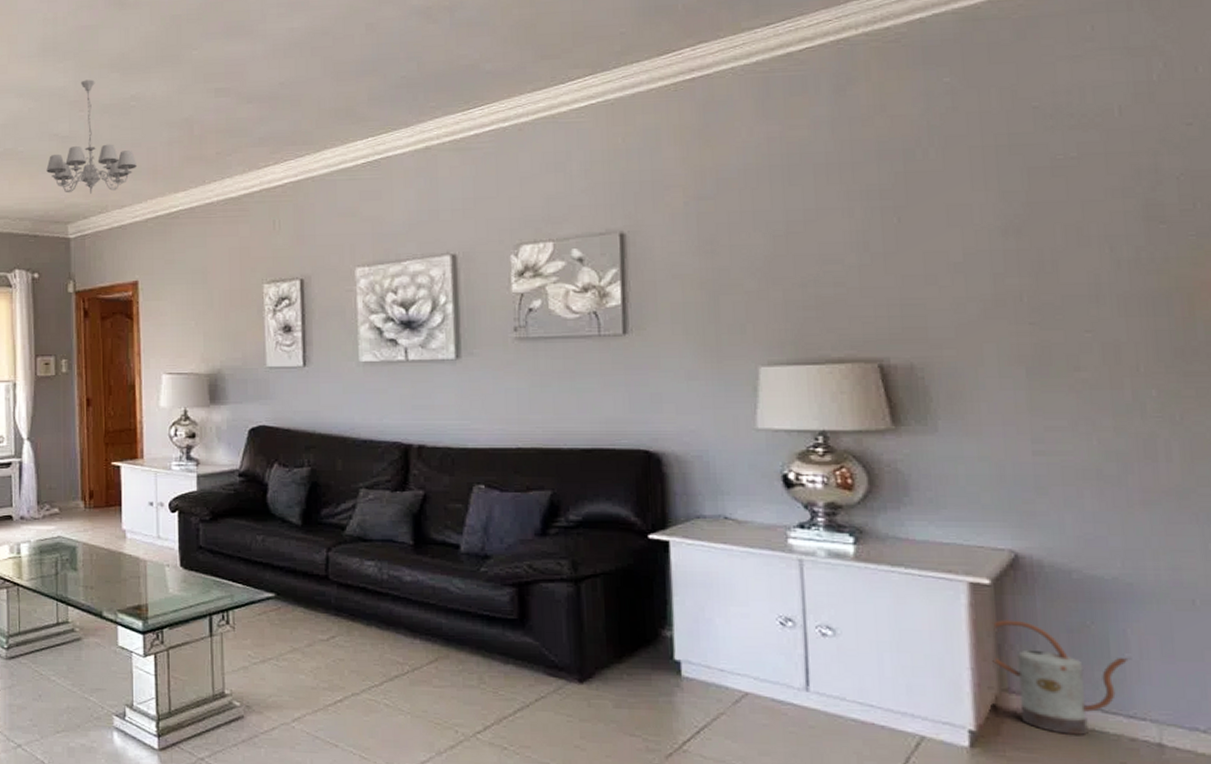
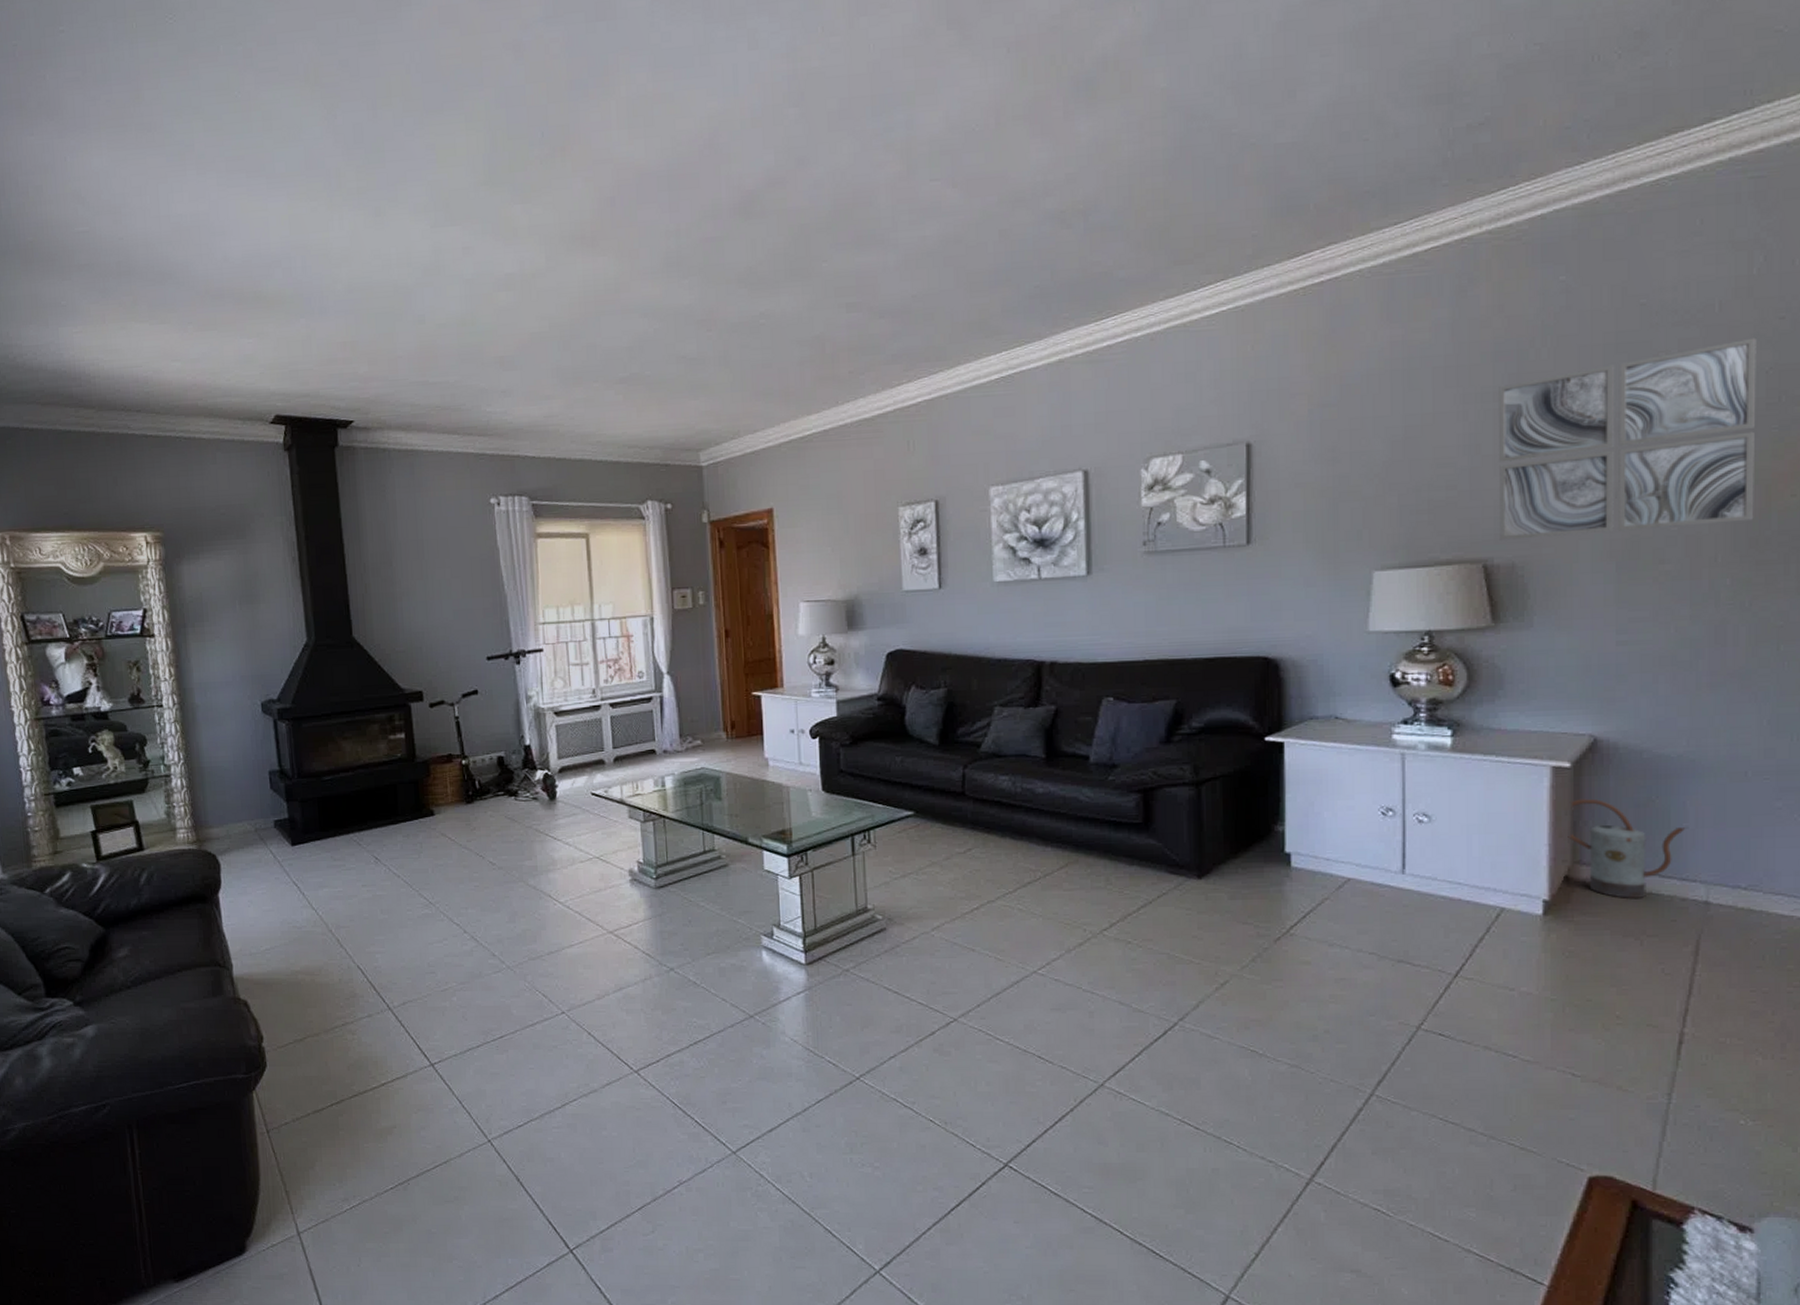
chandelier: present [46,79,138,194] -> none [675,296,769,419]
wall art: none [885,143,1177,340] -> present [1499,337,1757,540]

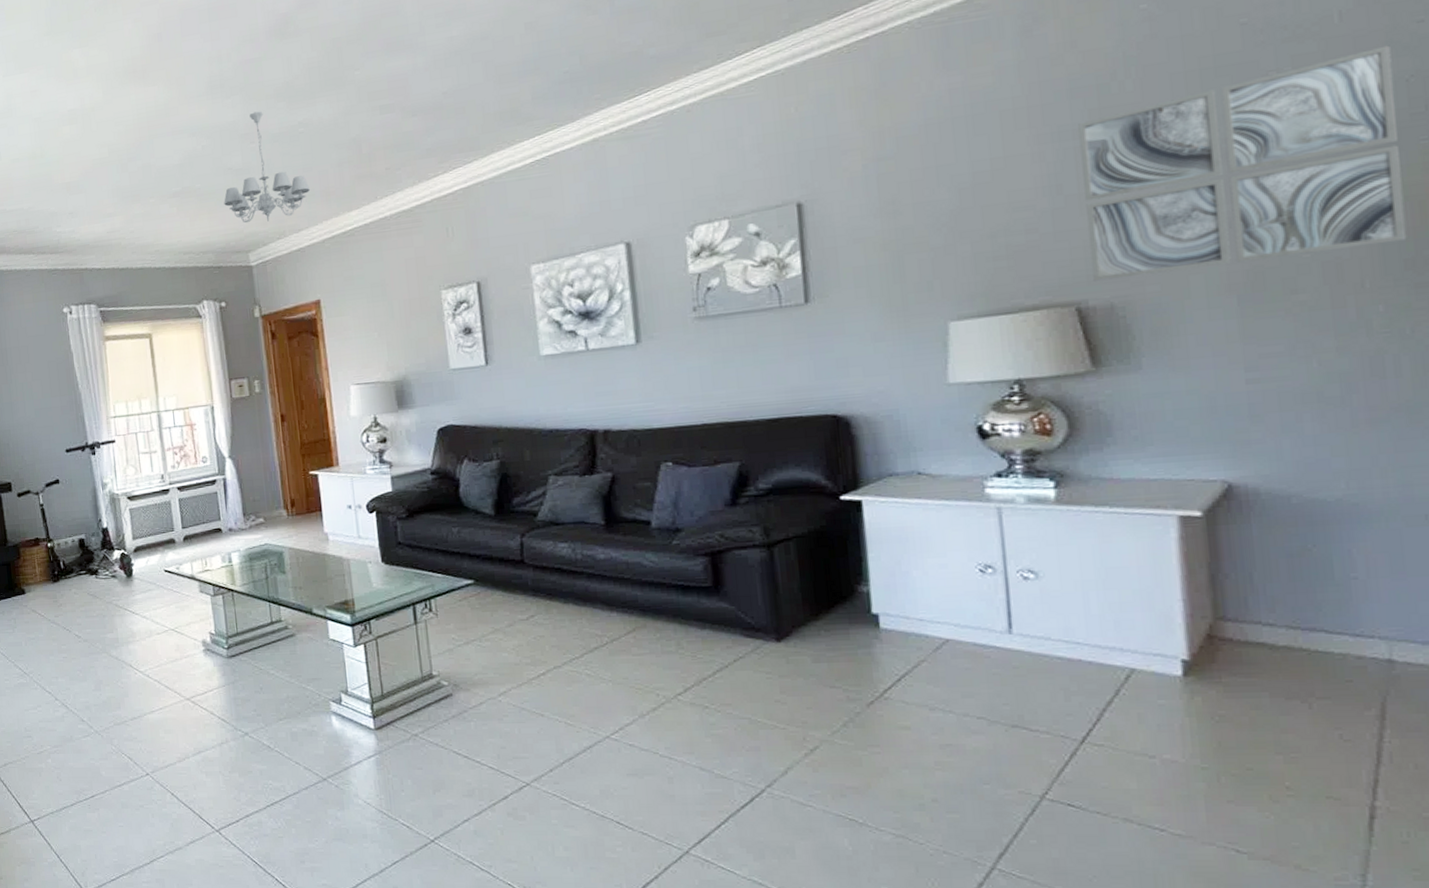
chandelier: none [675,296,769,419] -> present [224,111,311,224]
watering can: present [1568,798,1686,898] -> none [1204,549,1355,657]

